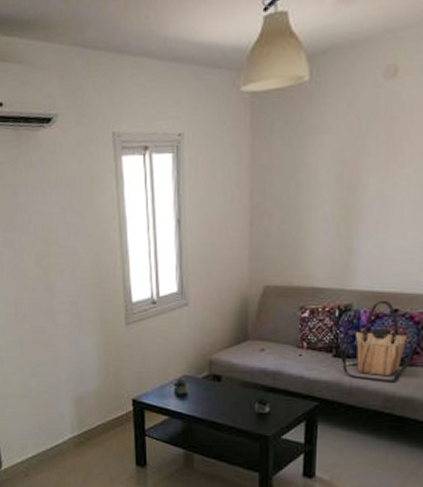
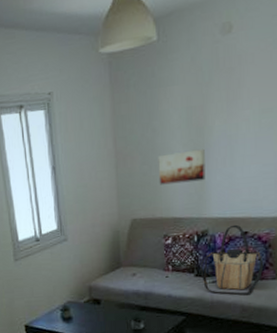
wall art: none [299,209,355,249] -> present [158,148,206,185]

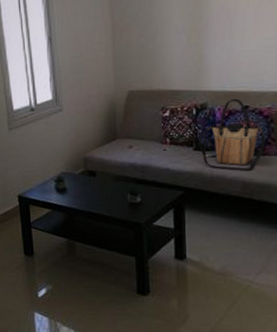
wall art: present [158,148,206,185] -> none [155,22,204,57]

